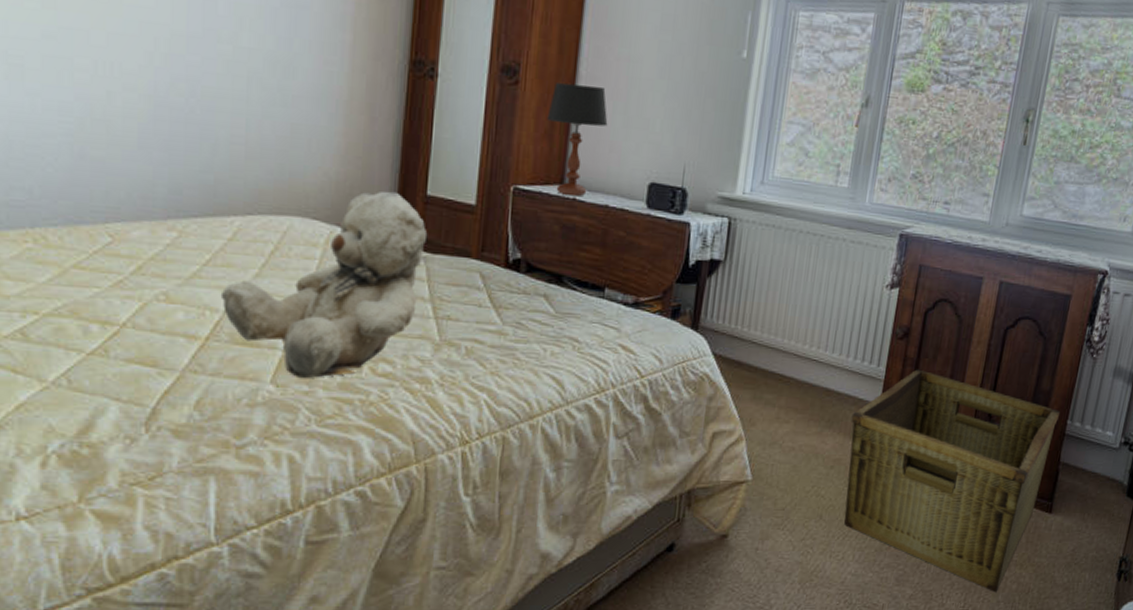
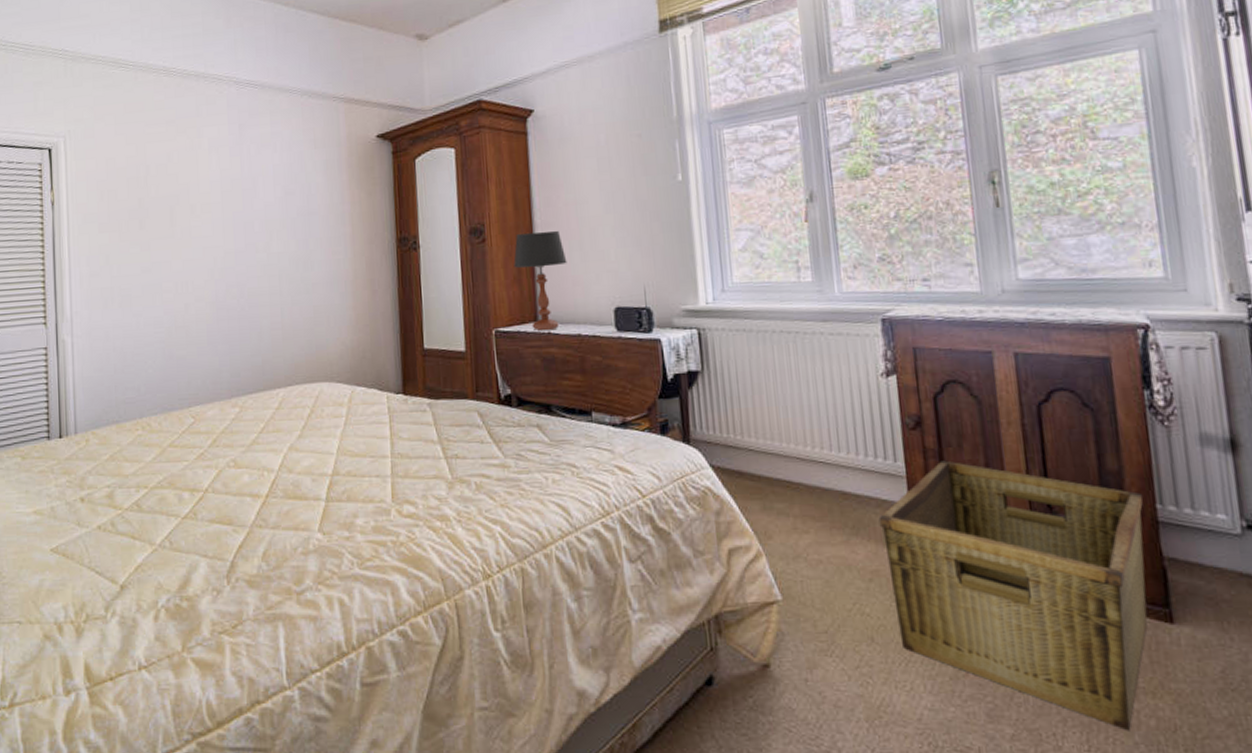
teddy bear: present [220,190,427,379] -> none [274,349,429,526]

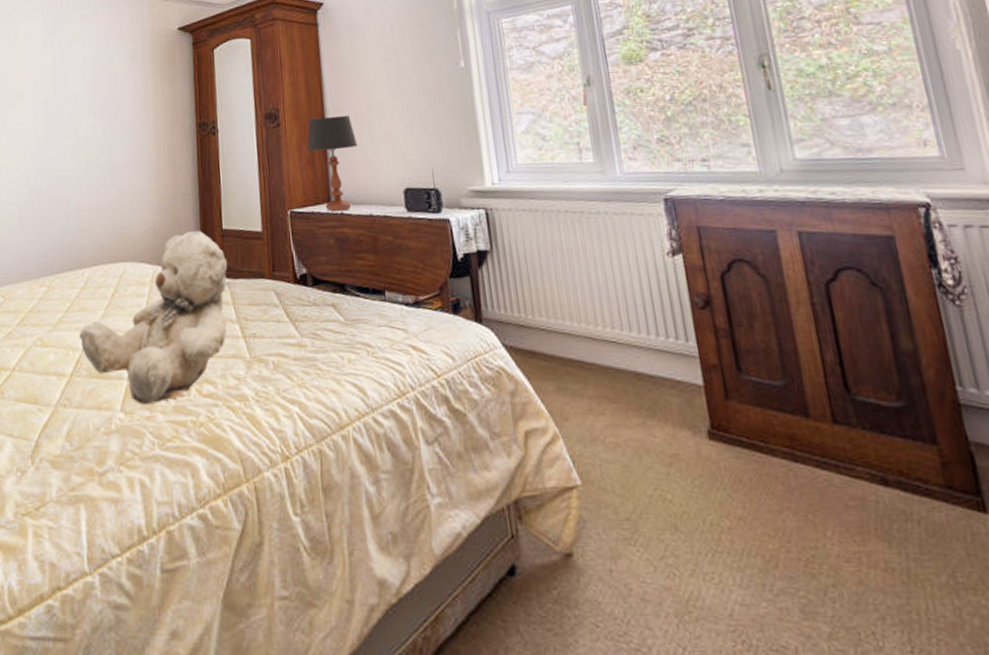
teddy bear: none [274,349,429,526] -> present [78,230,227,405]
hamper: present [878,460,1147,731] -> none [674,340,960,631]

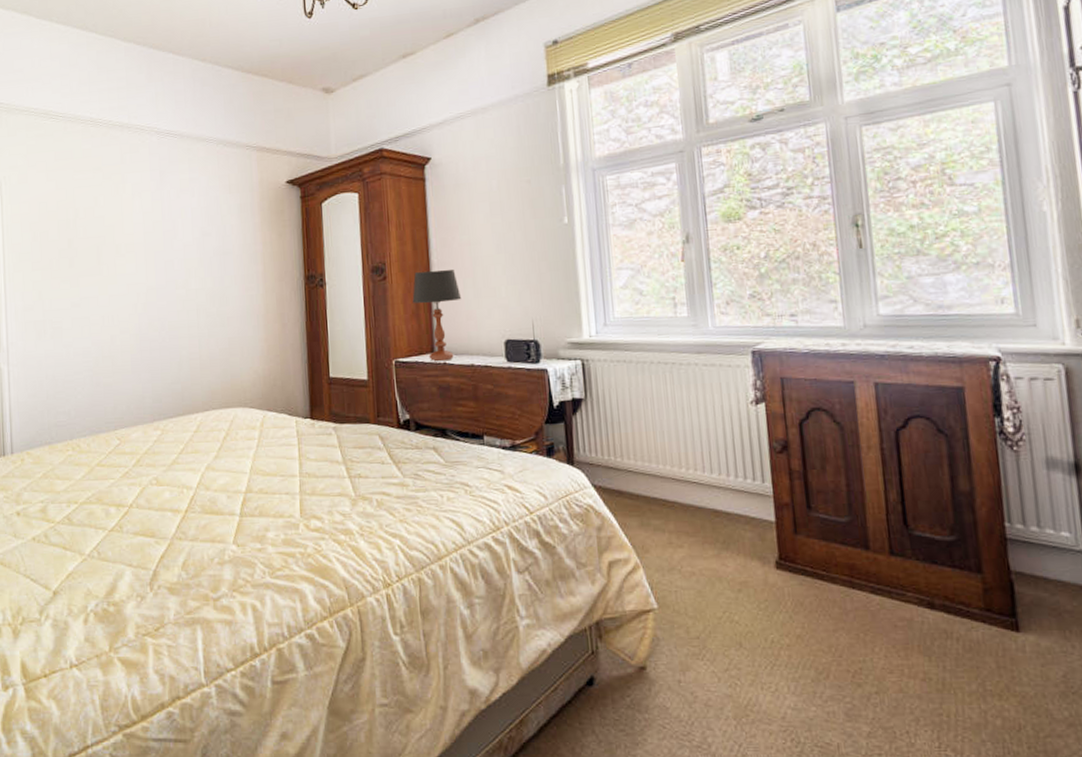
teddy bear: present [78,230,227,405] -> none [192,378,334,538]

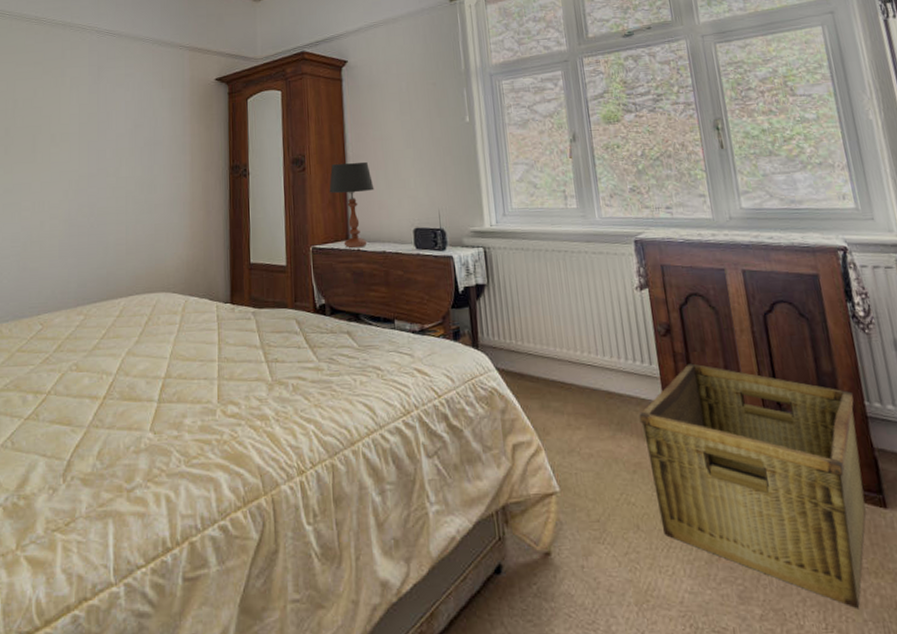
hamper: none [747,481,995,730] -> present [639,363,866,609]

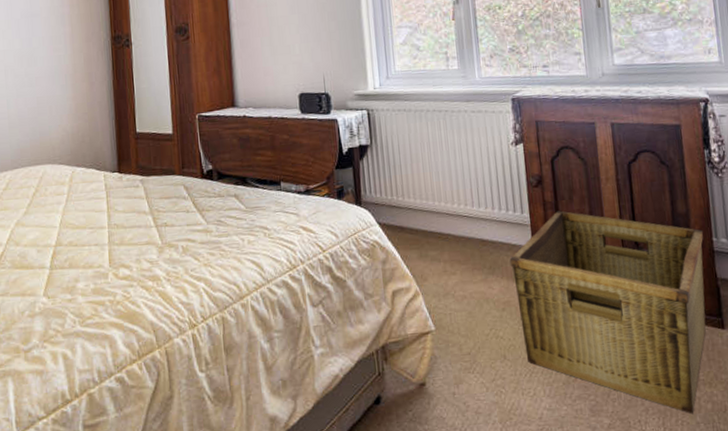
table lamp: present [329,162,374,249] -> none [214,29,260,115]

